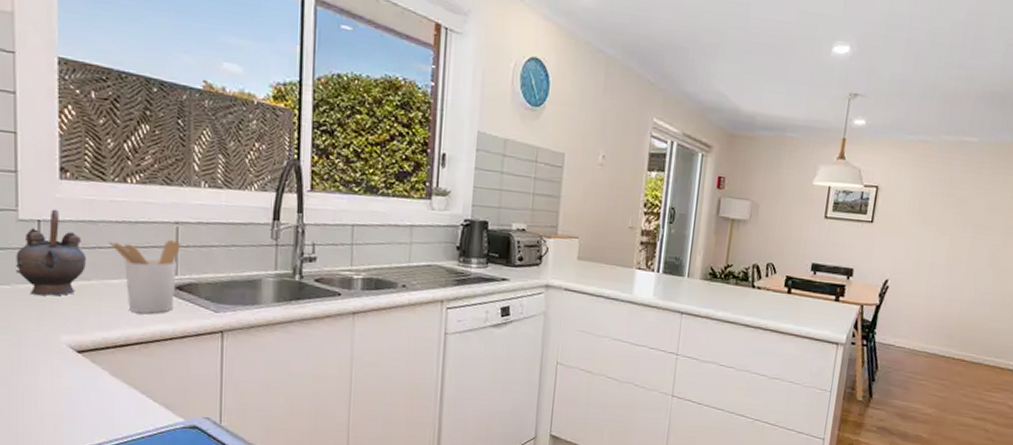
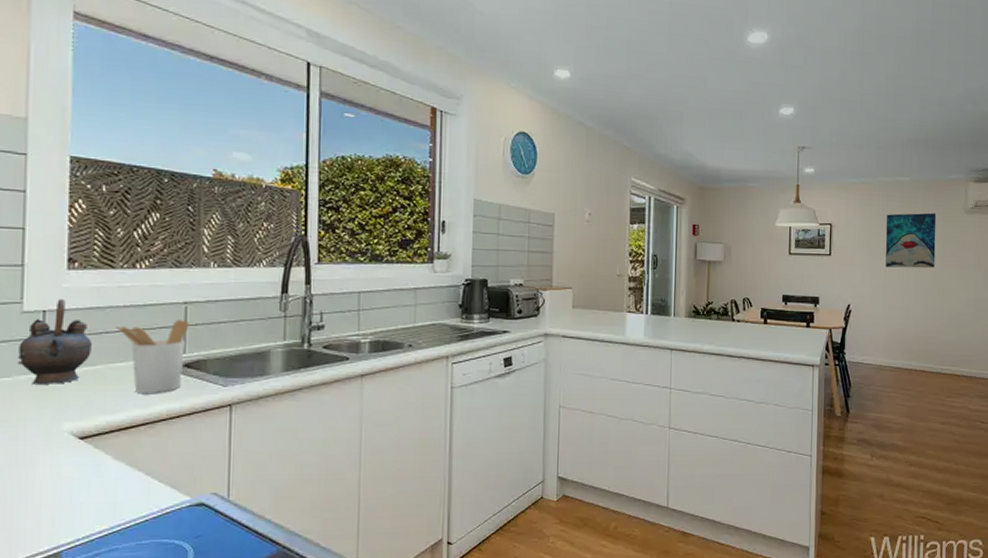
wall art: none [935,179,1004,247] -> present [885,212,937,269]

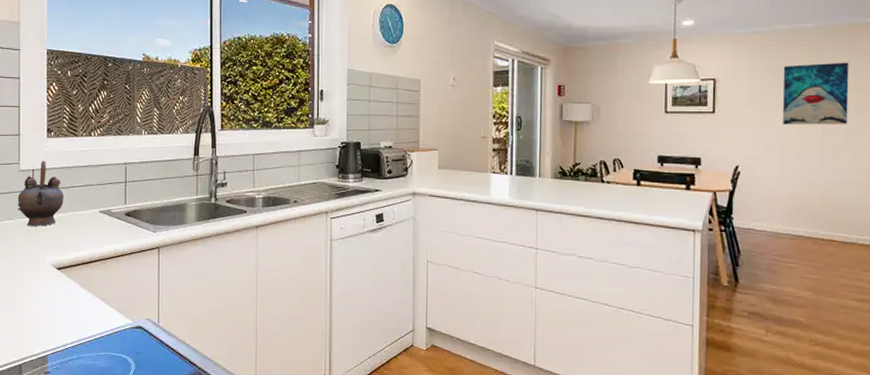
utensil holder: present [116,320,189,393] -> none [79,177,128,236]

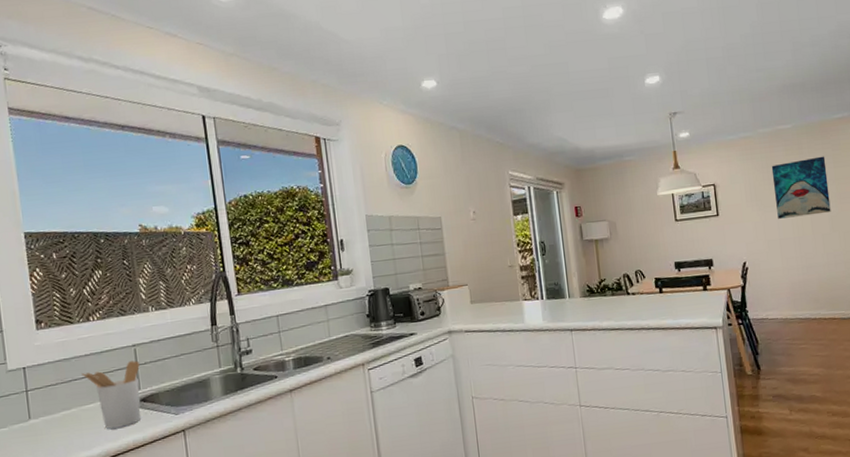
teapot: present [18,160,64,226] -> none [9,355,66,431]
utensil holder: none [79,177,128,236] -> present [81,360,141,429]

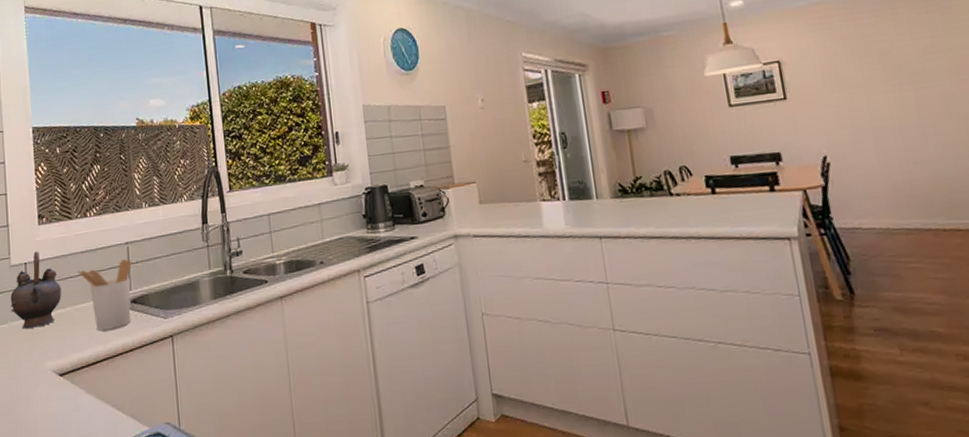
teapot: none [9,355,66,431] -> present [10,251,61,329]
wall art: present [771,156,831,219] -> none [855,22,944,102]

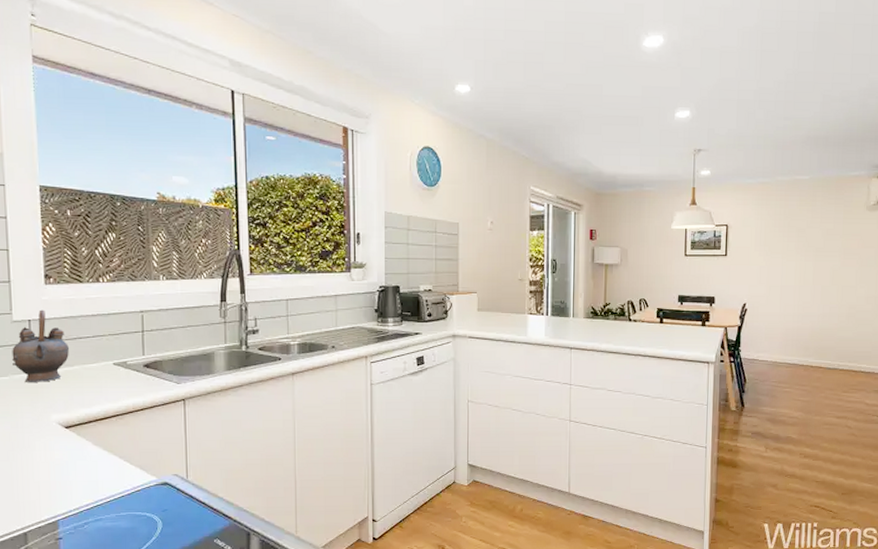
utensil holder: present [77,259,132,331] -> none [87,326,146,389]

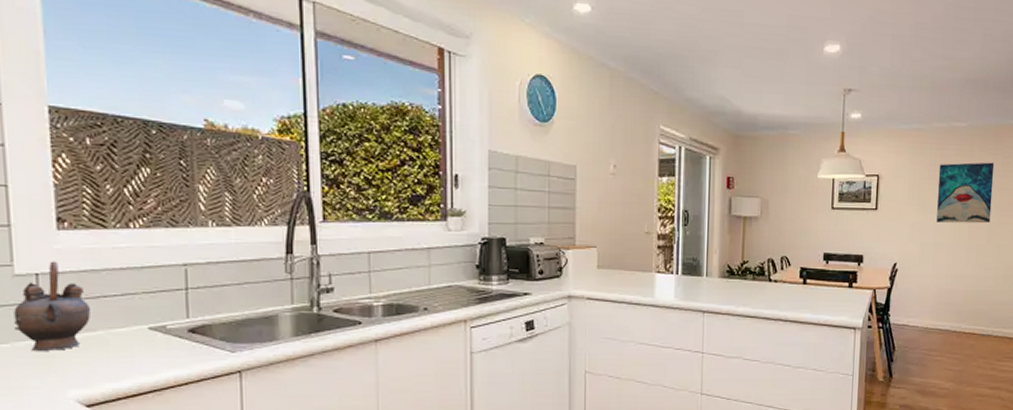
wall art: none [782,211,836,267] -> present [936,162,995,224]

